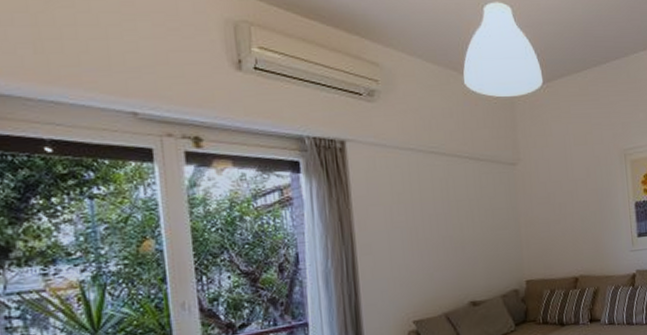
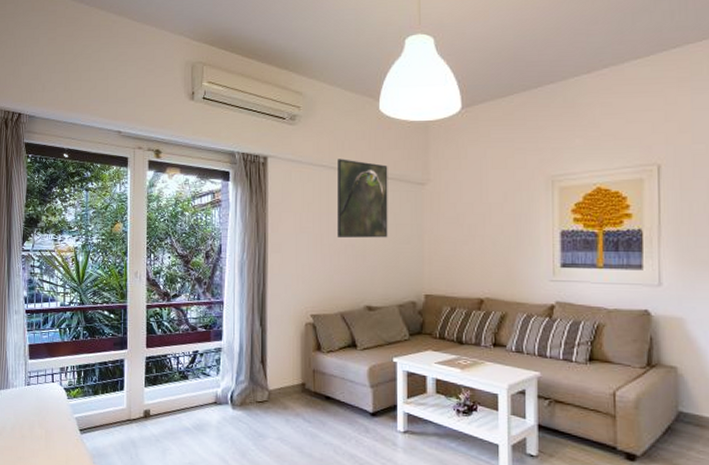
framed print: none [426,140,486,230] -> present [336,159,388,238]

